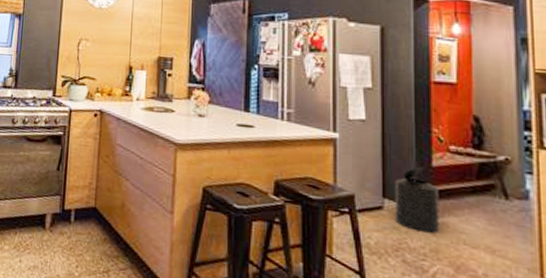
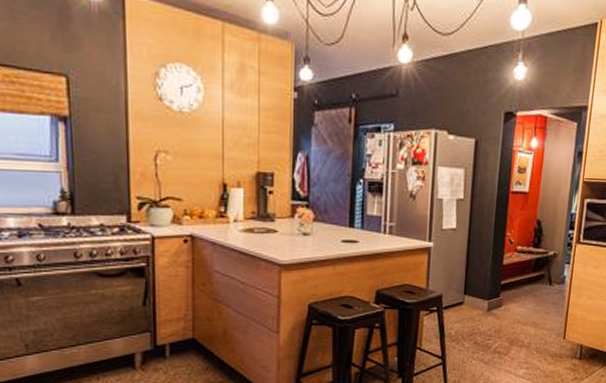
trash can: present [394,166,440,234] -> none [471,265,506,318]

